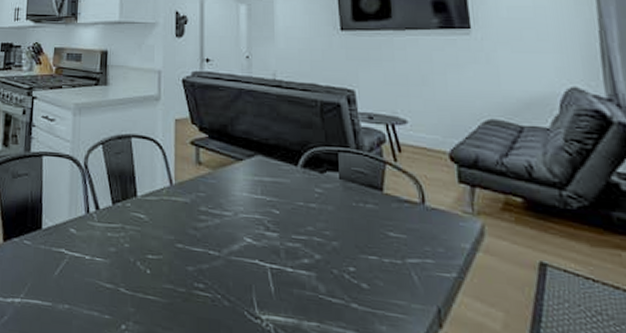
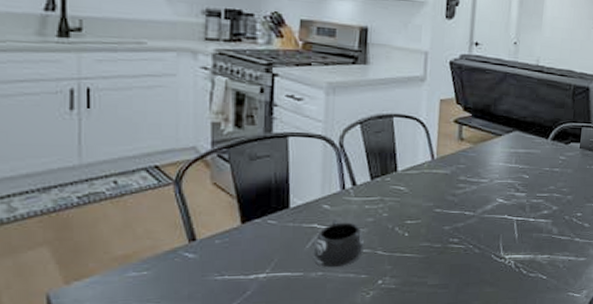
mug: none [60,244,107,302] -> present [313,218,364,268]

